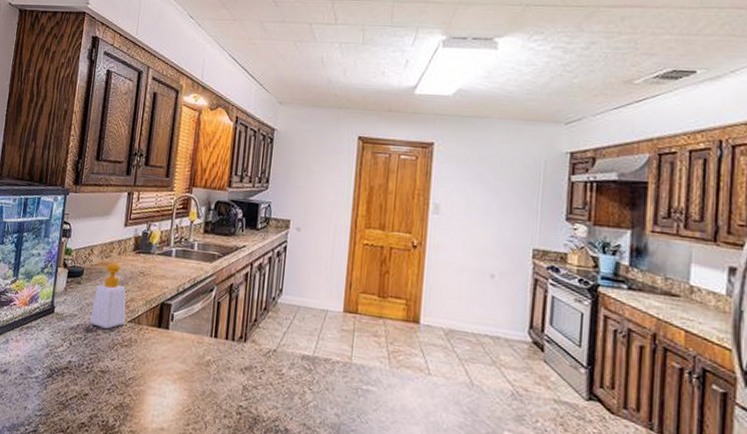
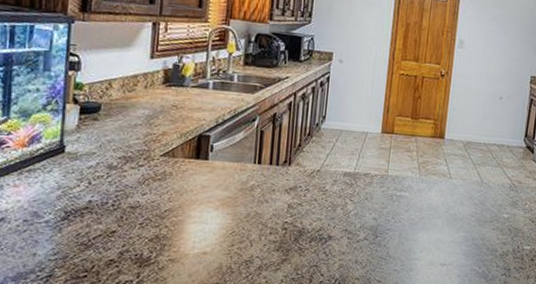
soap bottle: present [89,262,126,329] -> none [112,97,158,165]

